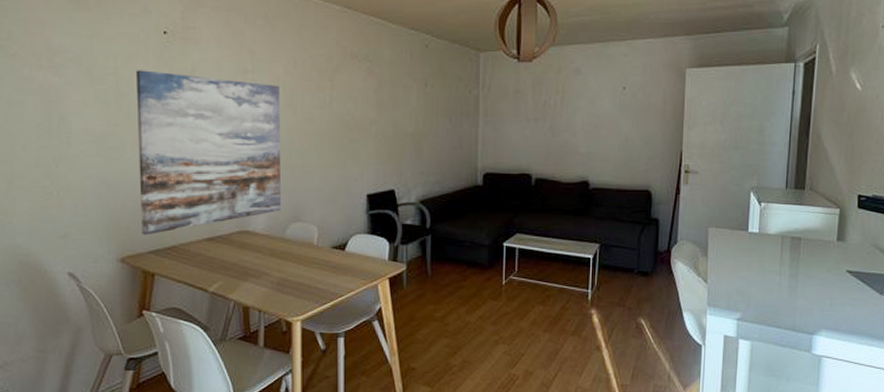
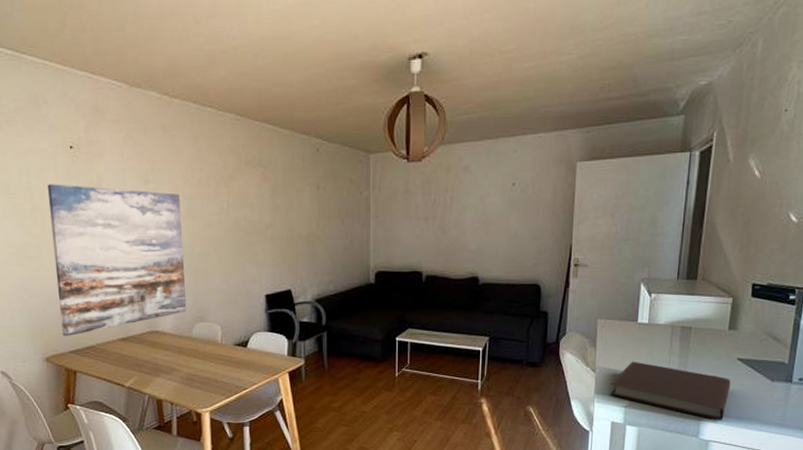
notebook: none [722,272,841,334] -> present [610,361,731,420]

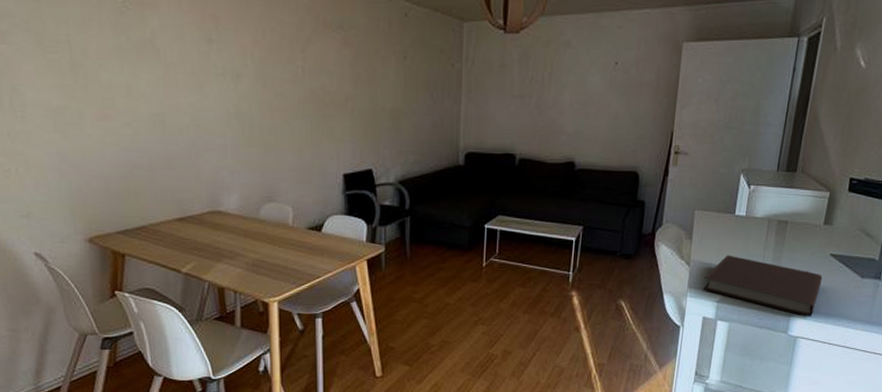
wall art: present [47,184,187,337] -> none [90,38,255,216]

